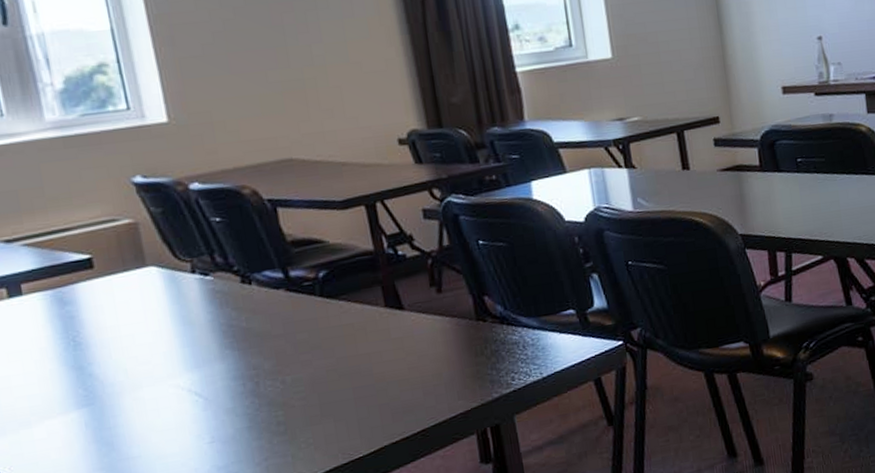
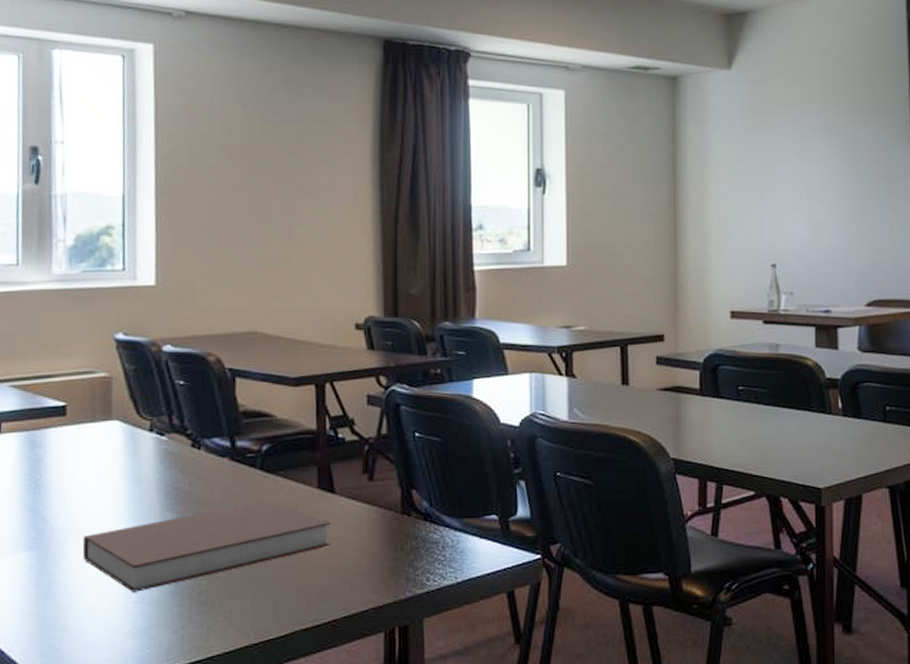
notebook: none [138,324,408,434] -> present [82,499,331,592]

